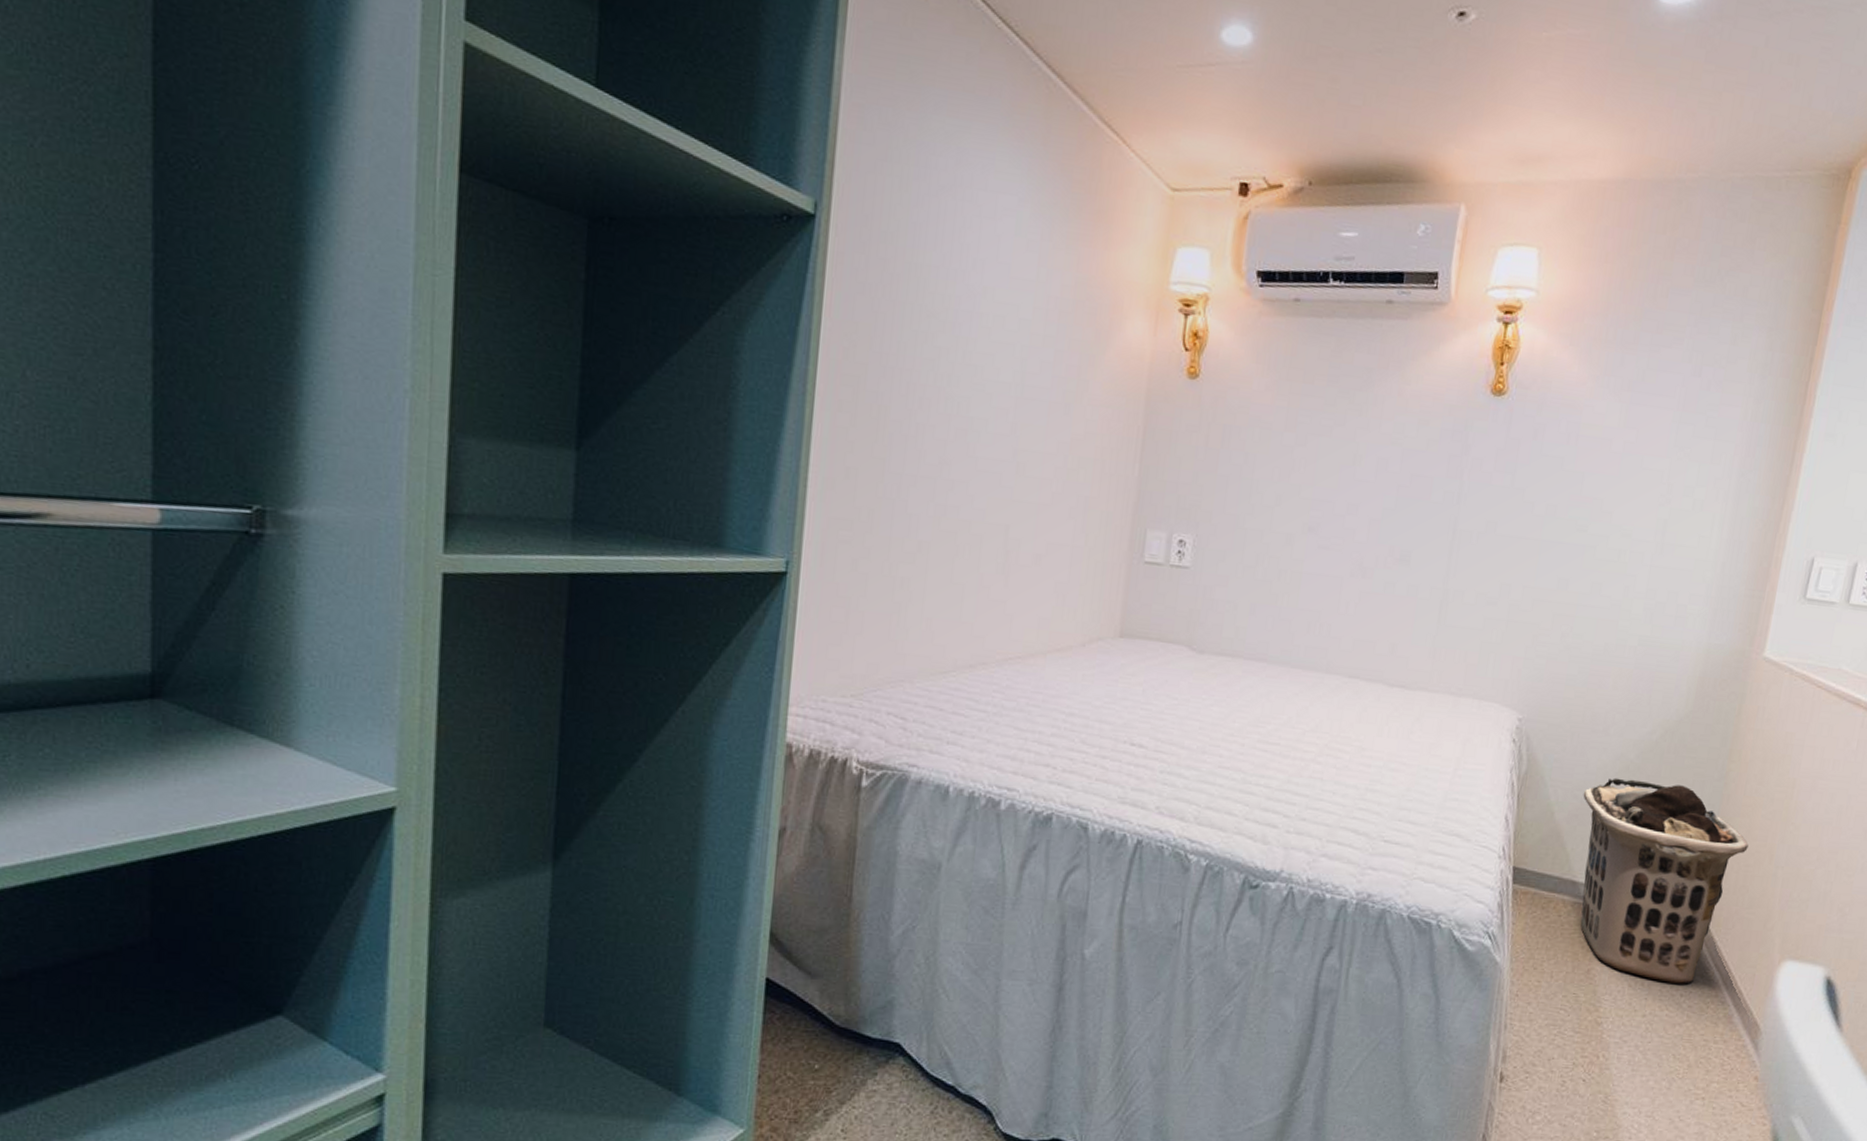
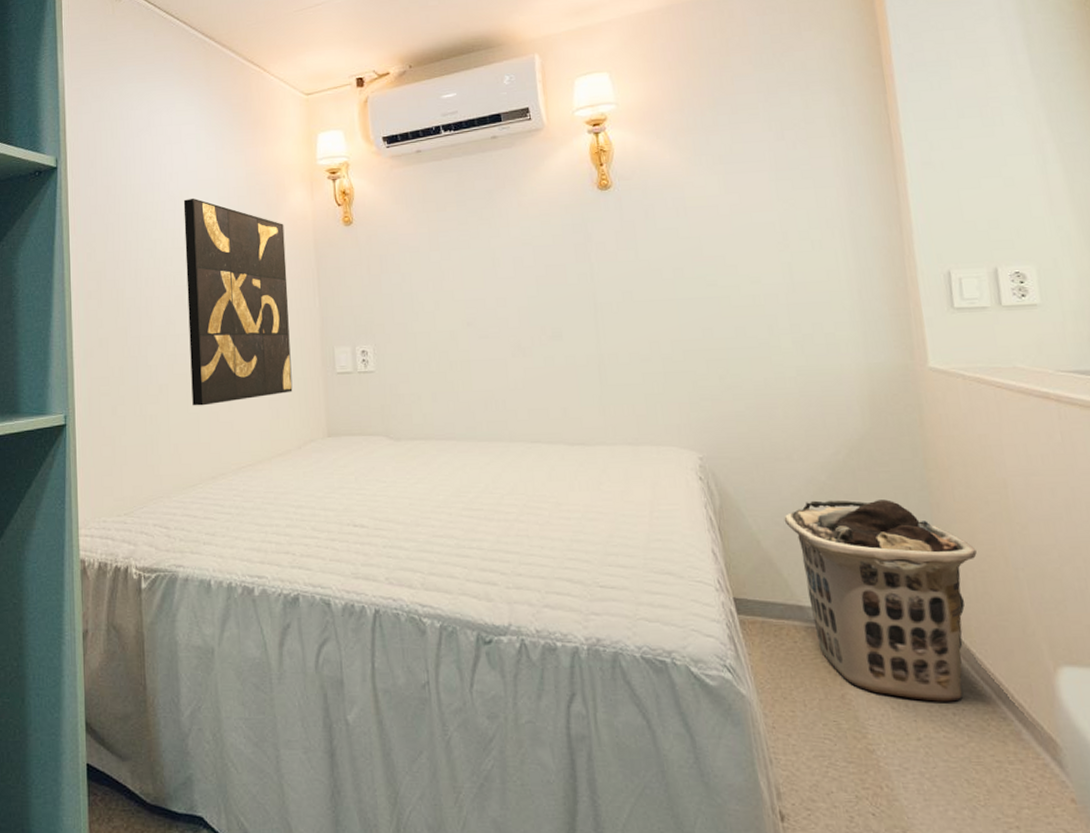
wall art: none [958,300,1113,577] -> present [183,198,293,406]

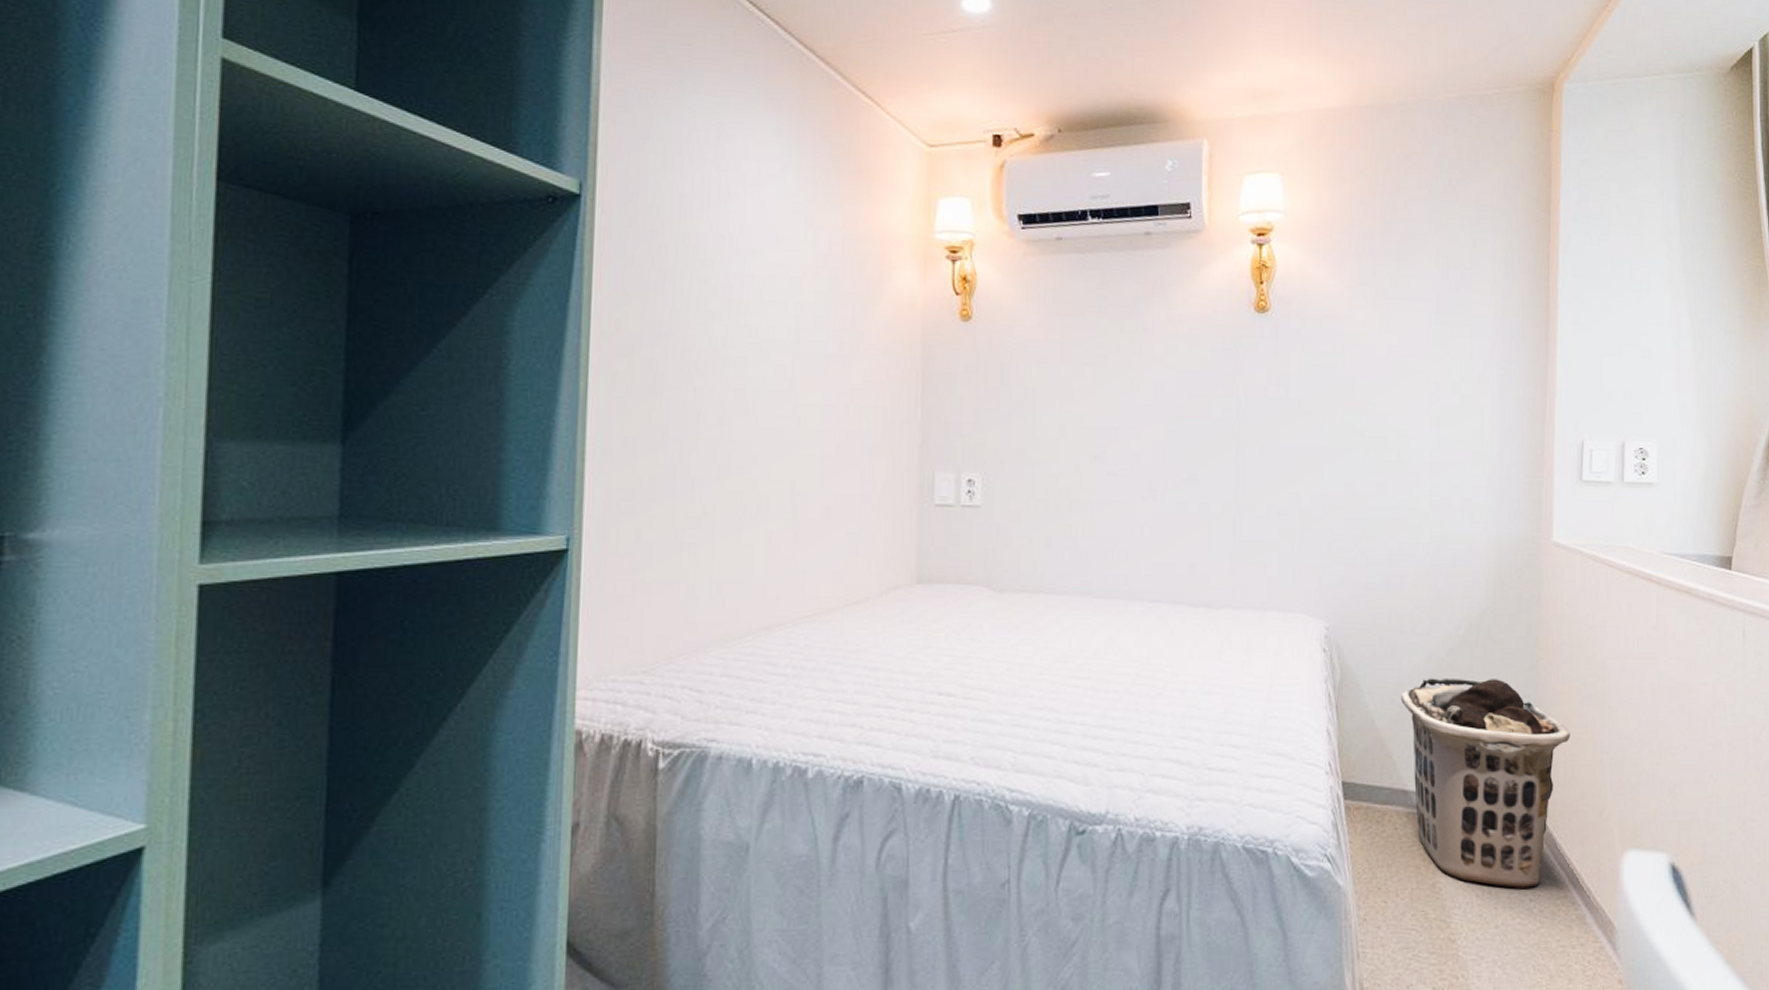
wall art: present [183,198,293,406] -> none [746,261,886,536]

